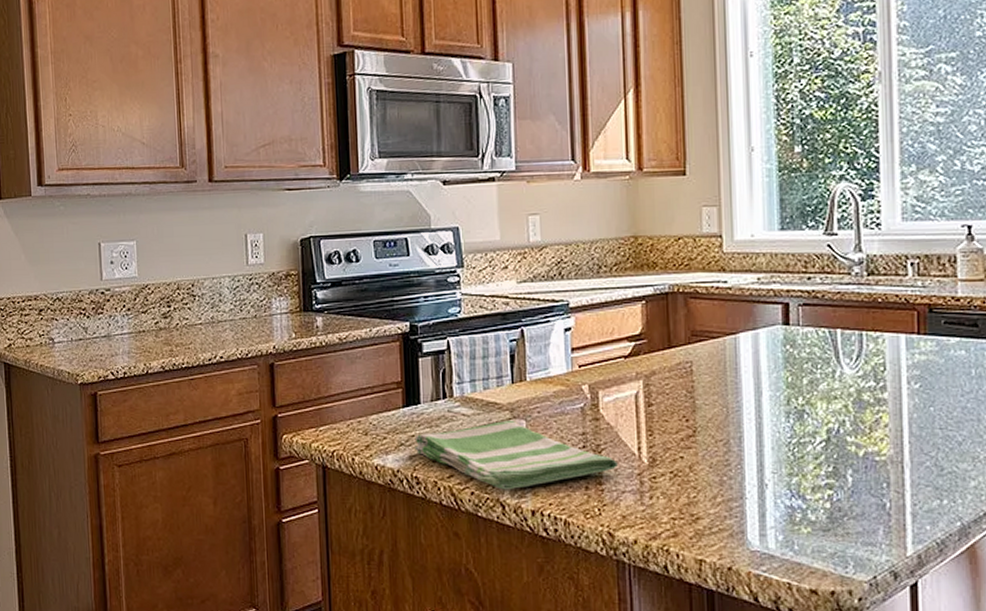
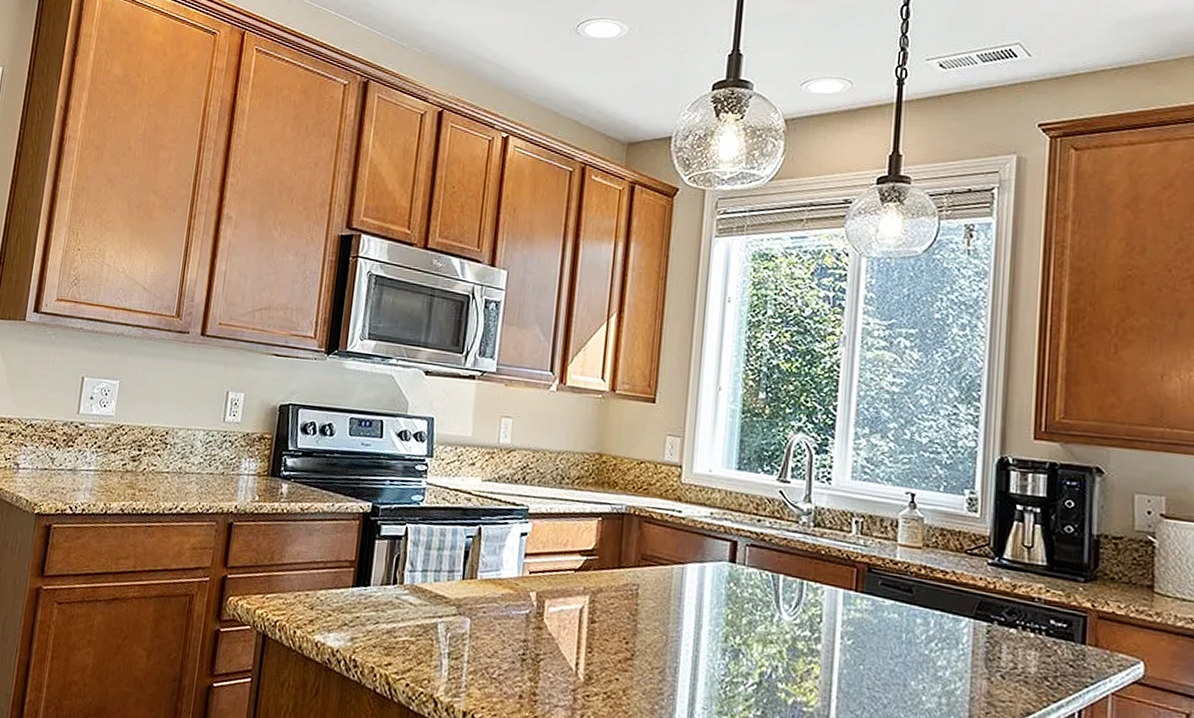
dish towel: present [415,420,618,490] -> none [357,615,554,688]

